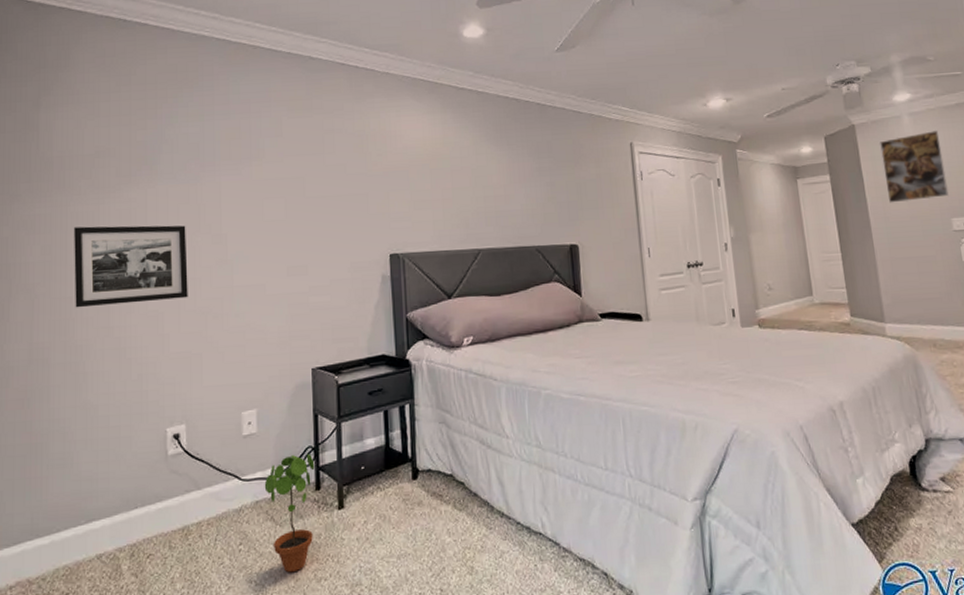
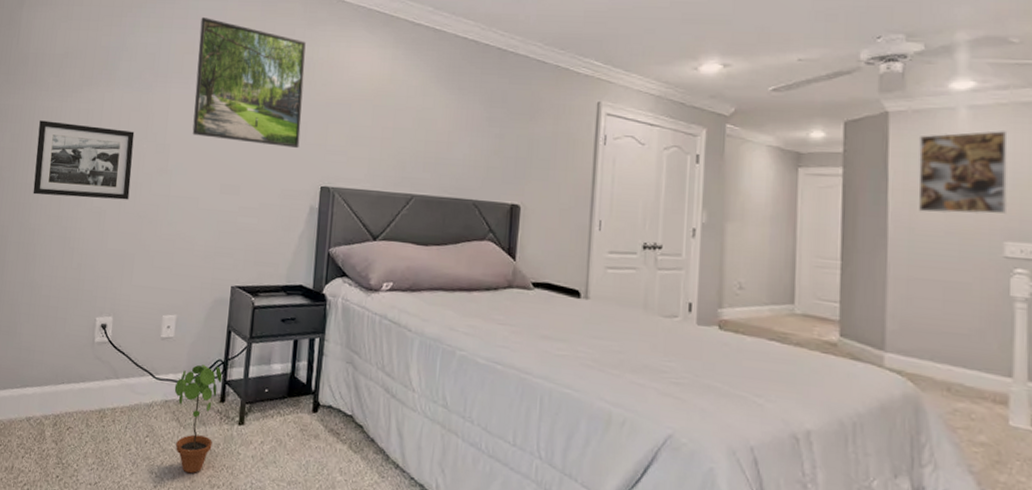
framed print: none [244,100,363,221] -> present [192,16,306,149]

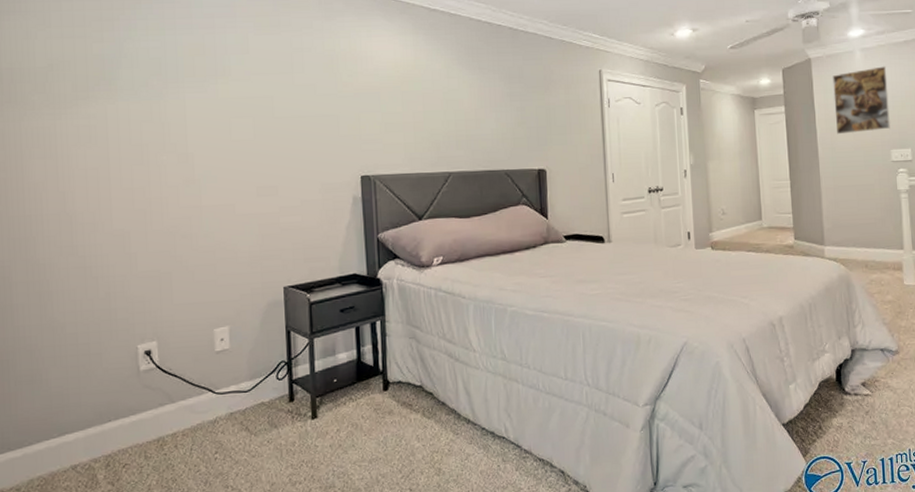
picture frame: present [33,120,135,200] -> none [30,142,155,227]
potted plant: present [174,365,223,474] -> none [238,368,288,478]
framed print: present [192,16,306,149] -> none [208,14,334,142]

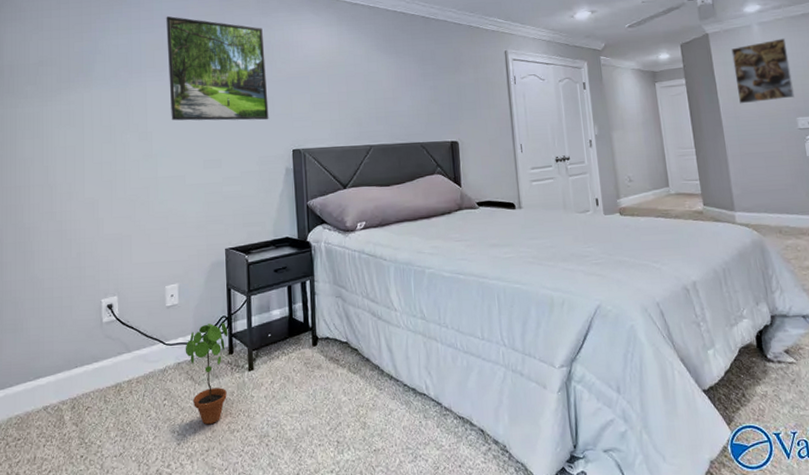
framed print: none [208,14,334,142] -> present [166,16,269,121]
potted plant: none [238,368,288,478] -> present [185,323,228,425]

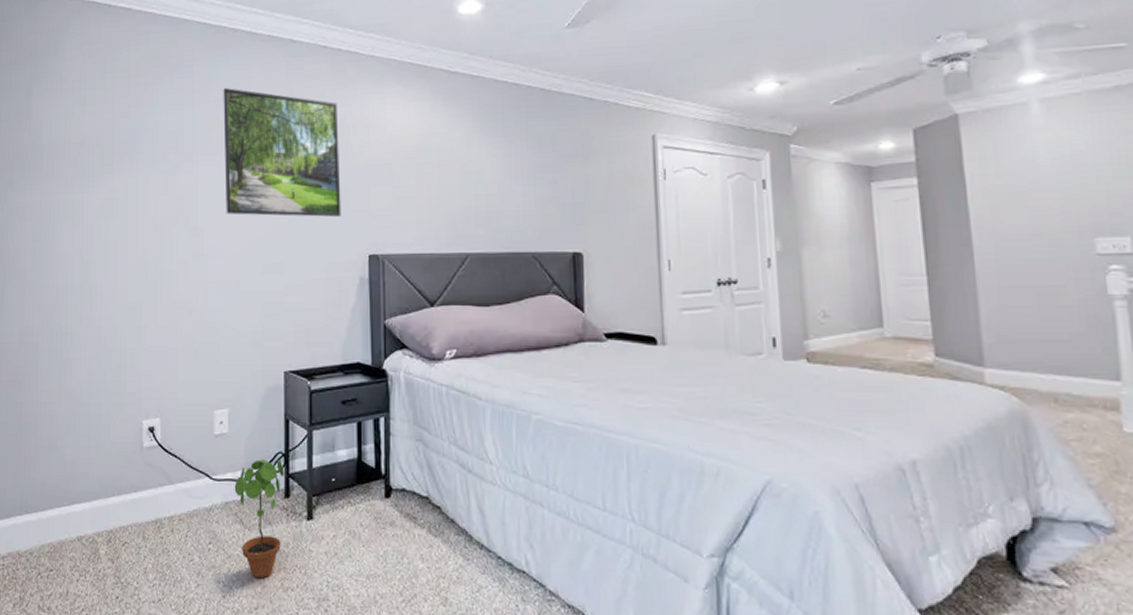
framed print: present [731,38,794,104] -> none [993,122,1093,216]

